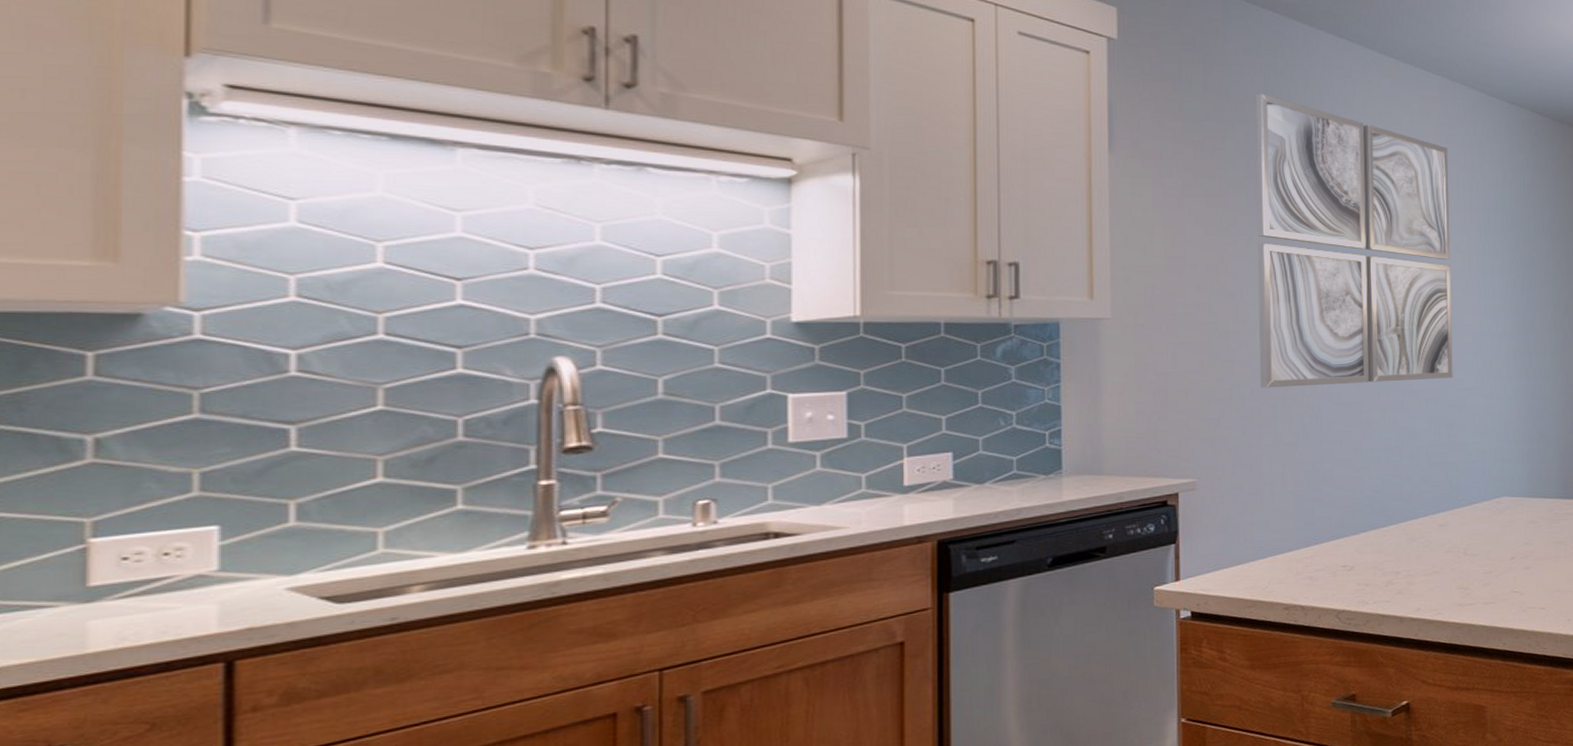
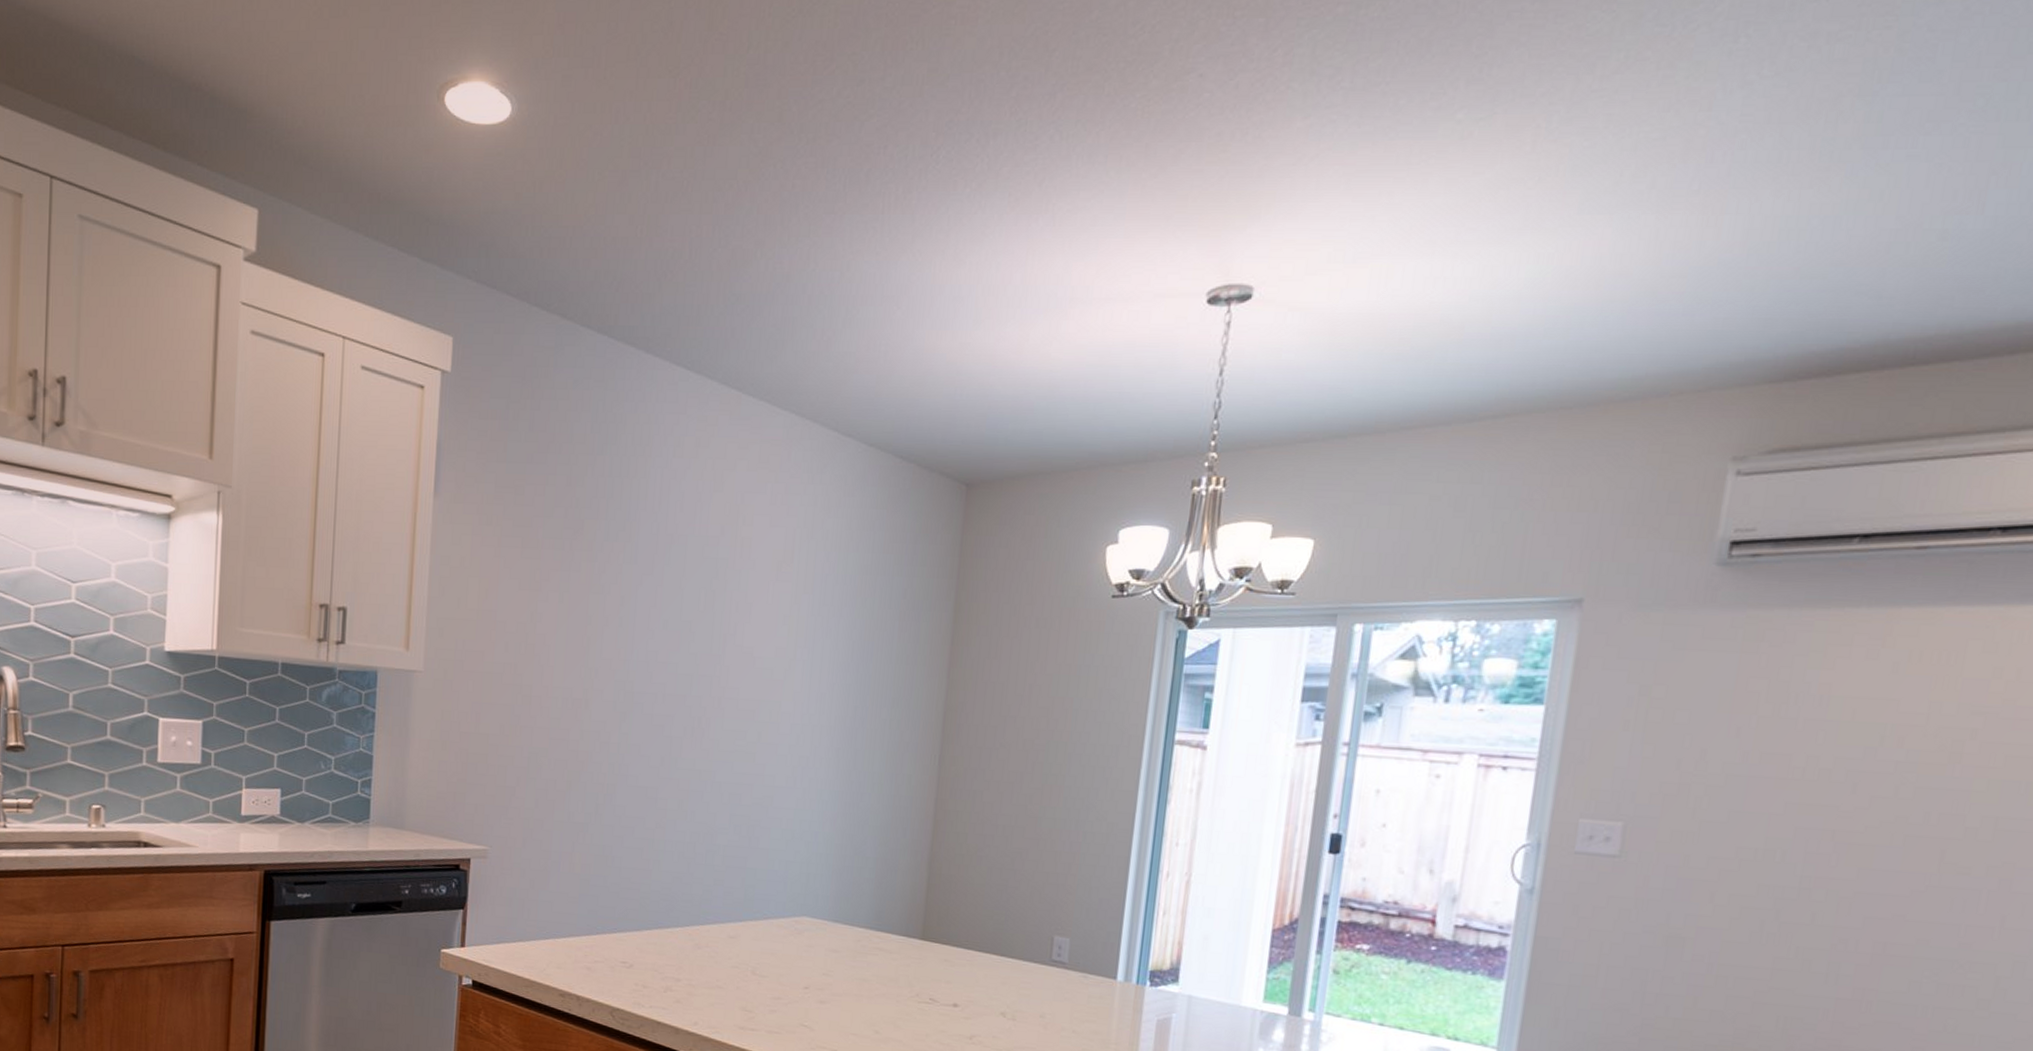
wall art: present [1255,93,1453,388] -> none [558,432,787,773]

